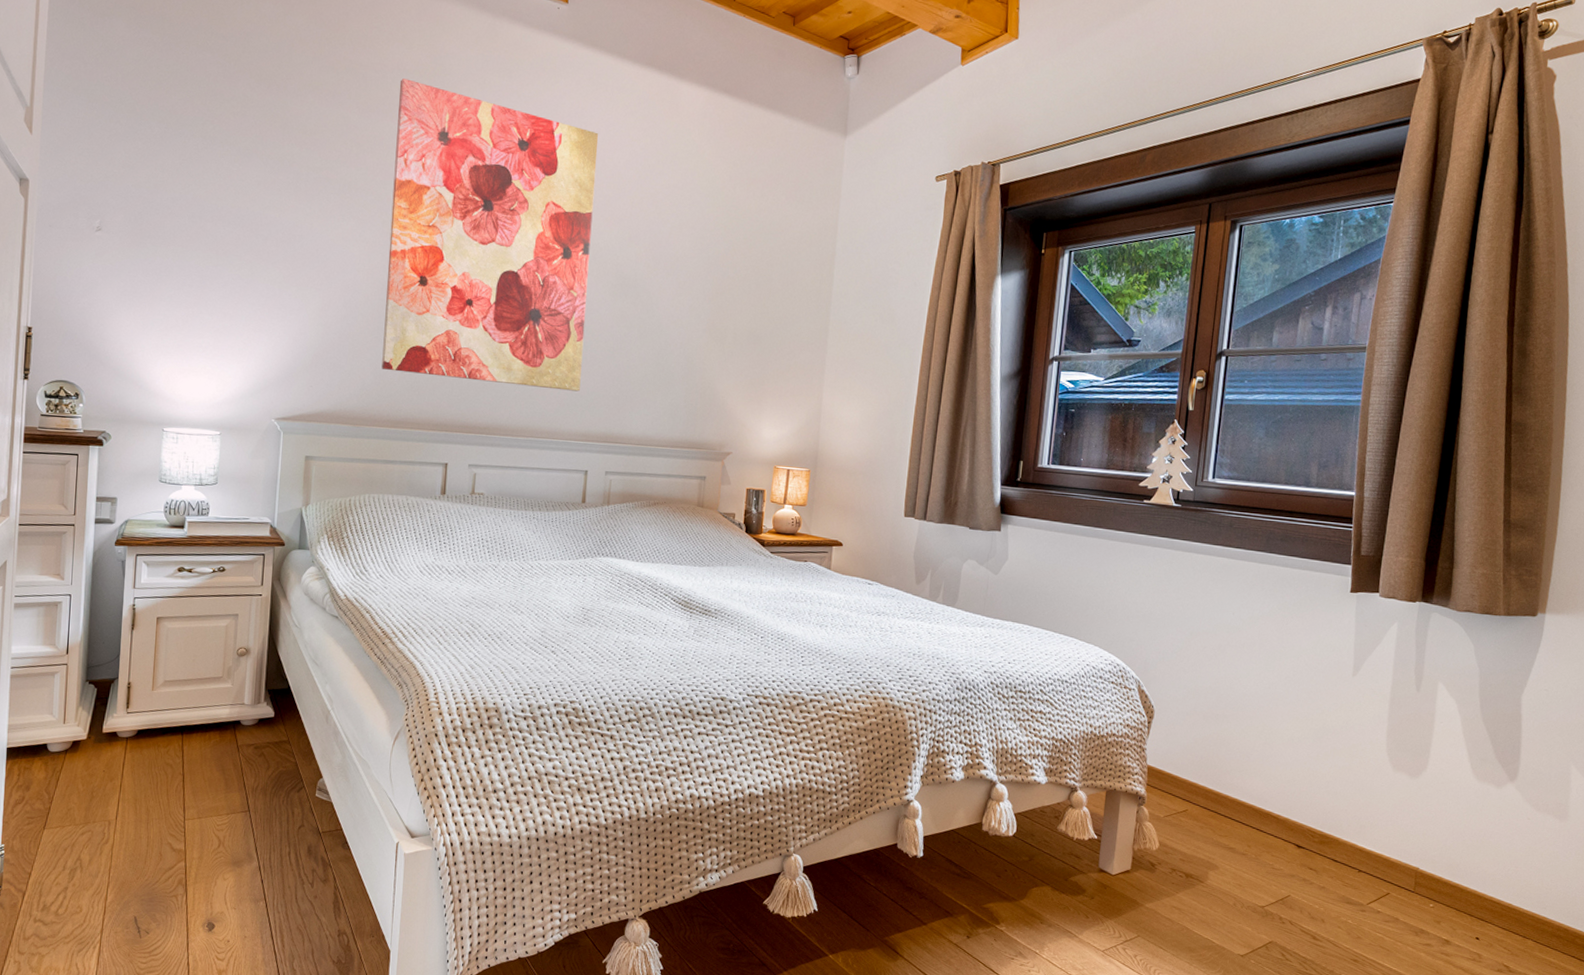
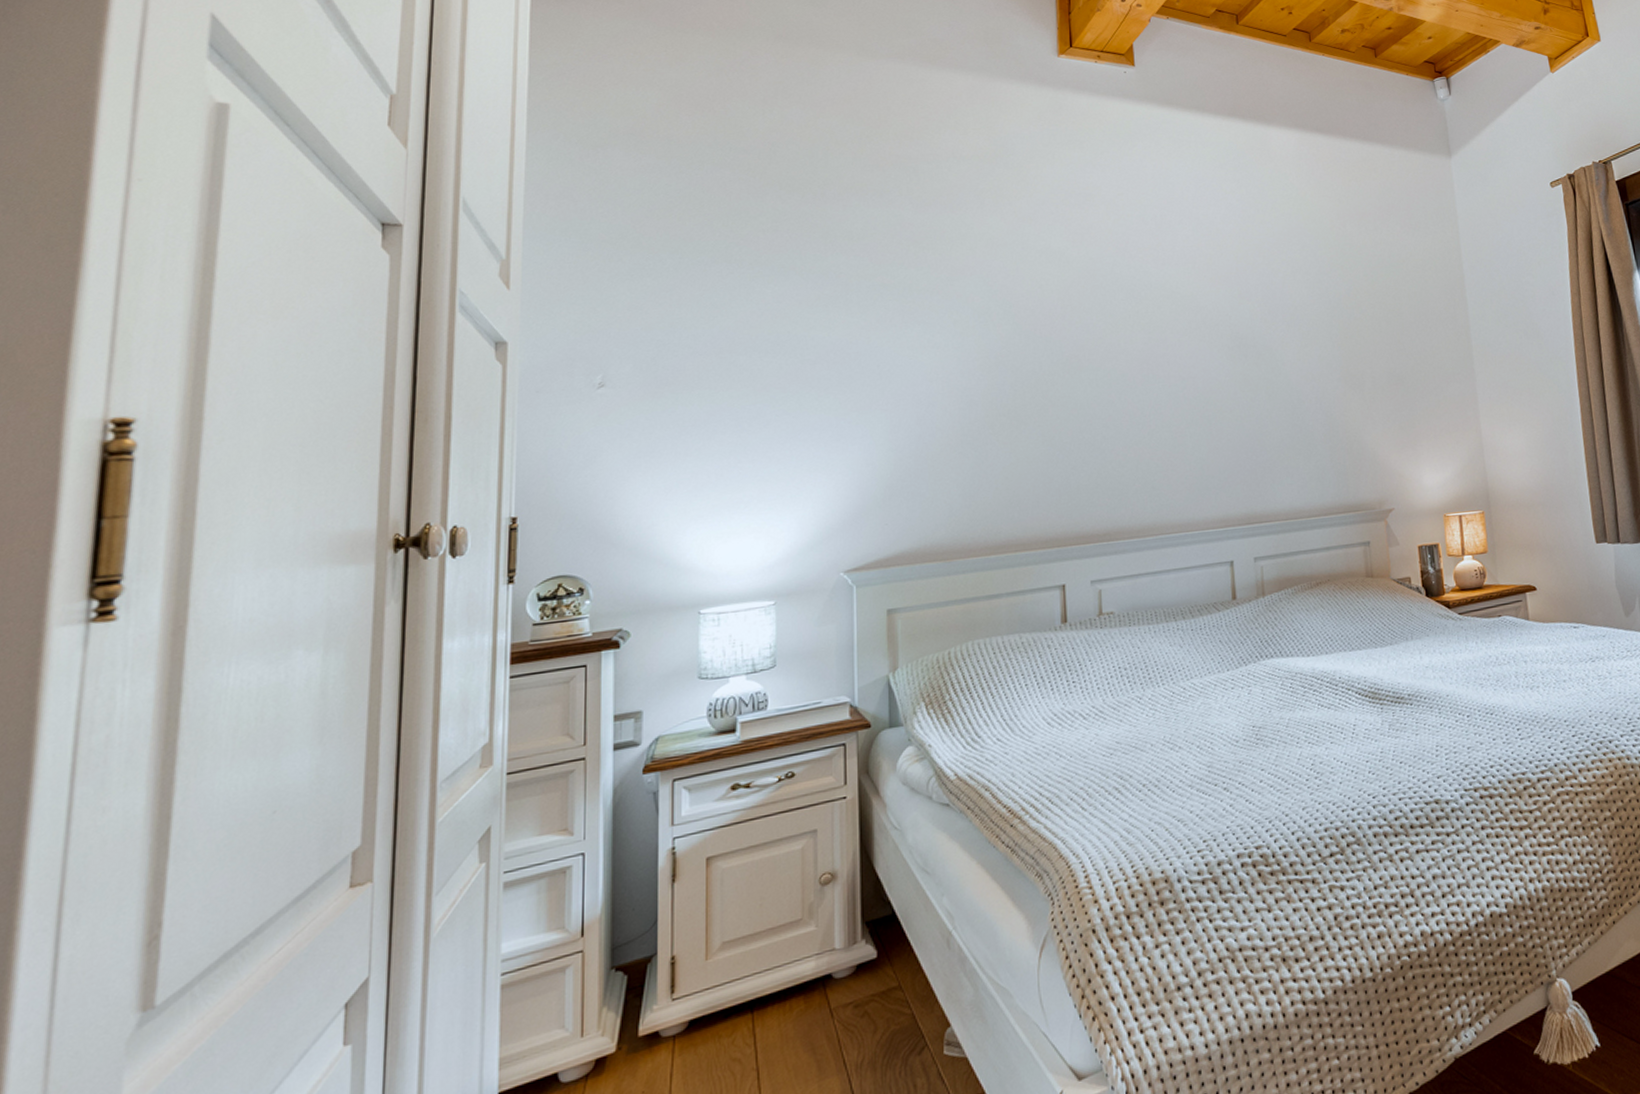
wall art: present [381,78,599,392] -> none [957,165,1210,489]

